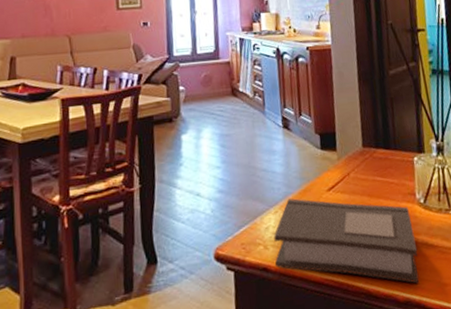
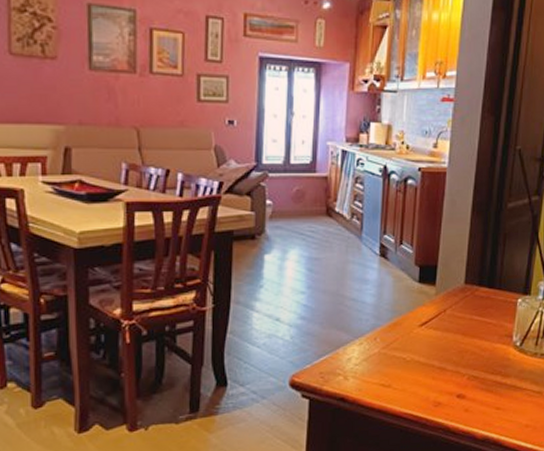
book: present [274,198,420,284] -> none [353,331,505,423]

